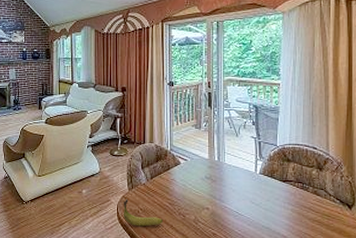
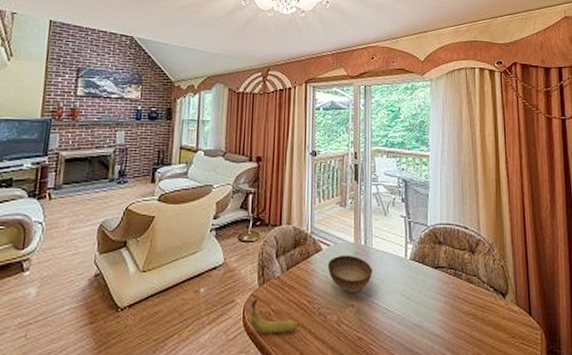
bowl: none [185,168,225,198] -> present [327,255,372,292]

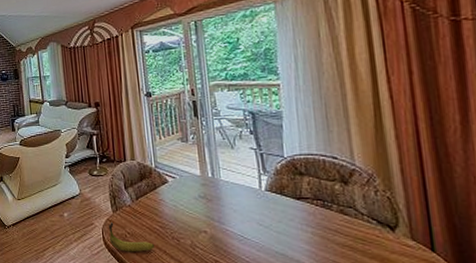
bowl: present [327,255,372,292] -> none [175,186,224,220]

